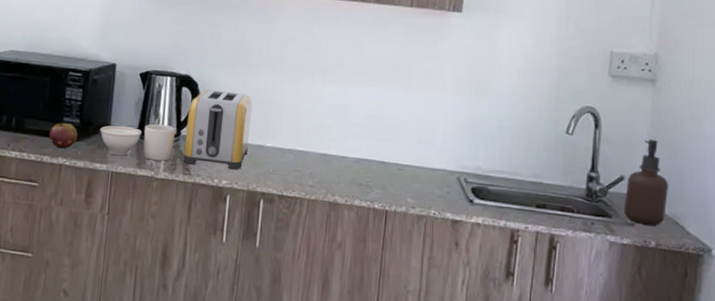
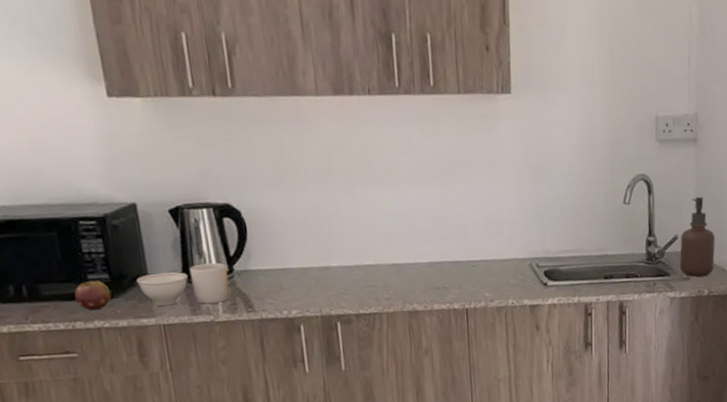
toaster: present [183,90,253,170] -> none [236,214,313,301]

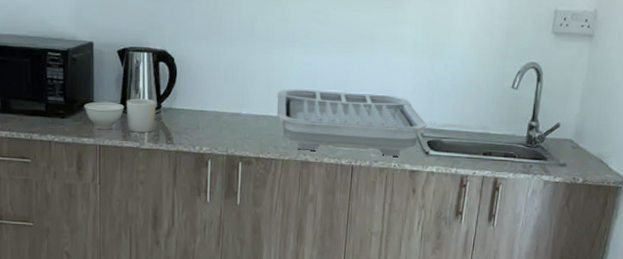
fruit: present [74,281,112,311] -> none [36,102,63,126]
dish rack: none [369,226,542,299] -> present [276,89,427,157]
soap dispenser: present [679,196,715,277] -> none [557,89,597,165]

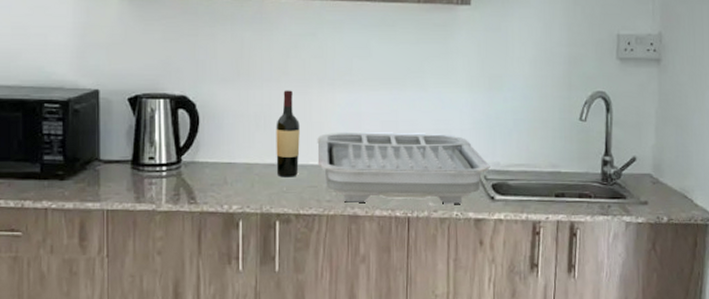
bowl: present [84,101,125,130] -> none [88,158,138,192]
mug: present [126,98,156,133] -> none [139,152,175,192]
wine bottle: none [241,49,263,126] -> present [276,90,300,178]

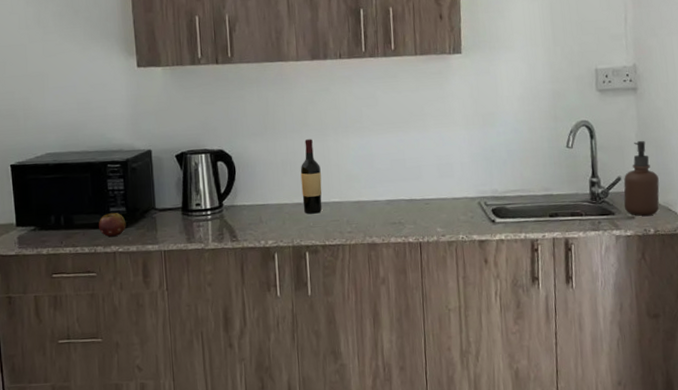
fruit: none [29,162,63,191] -> present [99,213,126,237]
dish rack: present [317,132,490,204] -> none [336,168,490,233]
soap dispenser: none [637,118,677,202] -> present [623,140,660,216]

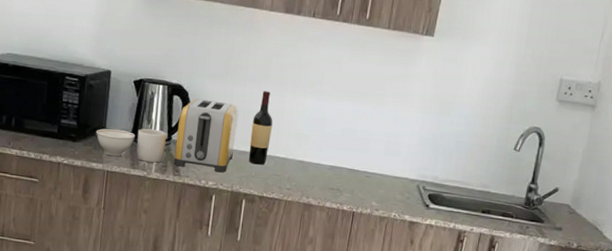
fruit: present [99,213,126,237] -> none [48,124,75,148]
bowl: none [146,206,187,235] -> present [96,128,136,157]
mug: none [188,198,219,234] -> present [136,128,167,163]
toaster: none [226,158,288,232] -> present [173,98,239,173]
soap dispenser: present [623,140,660,216] -> none [554,157,594,230]

